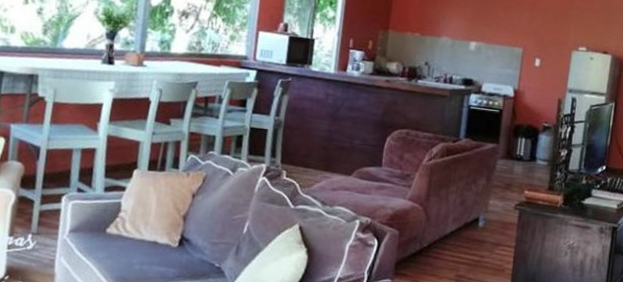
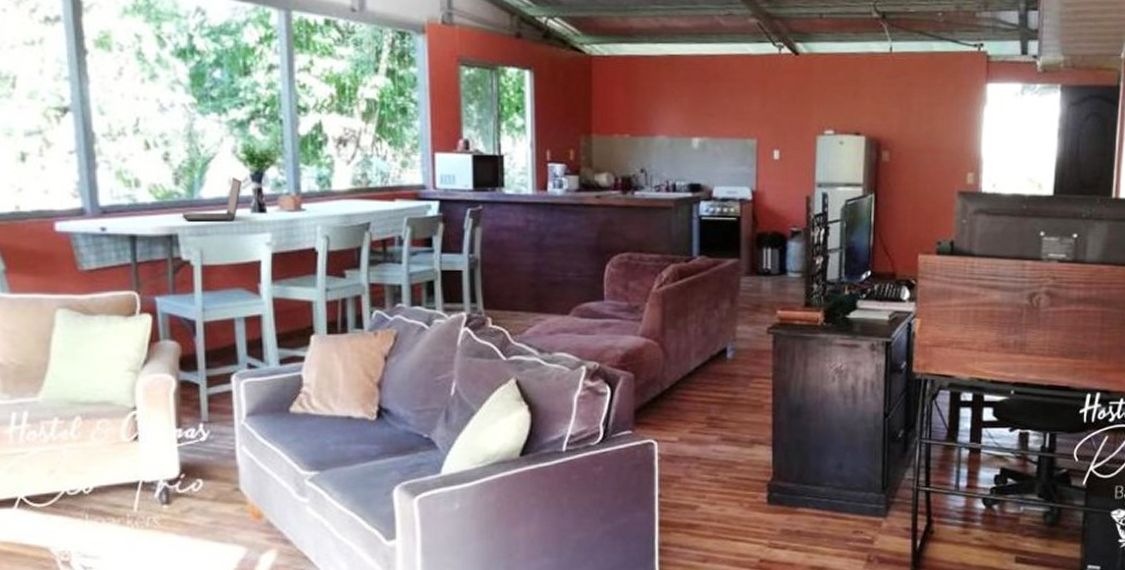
laptop: none [45,34,98,69] -> present [182,178,241,222]

